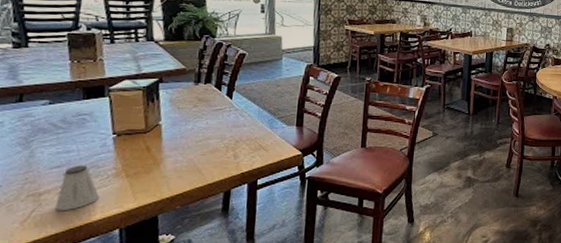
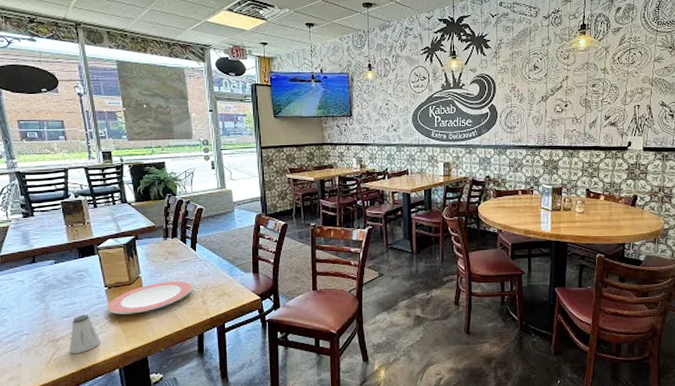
plate: none [113,130,224,166] -> present [107,280,193,315]

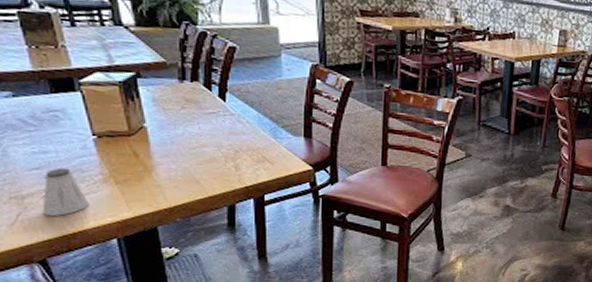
plate: present [107,280,193,315] -> none [97,136,221,174]

